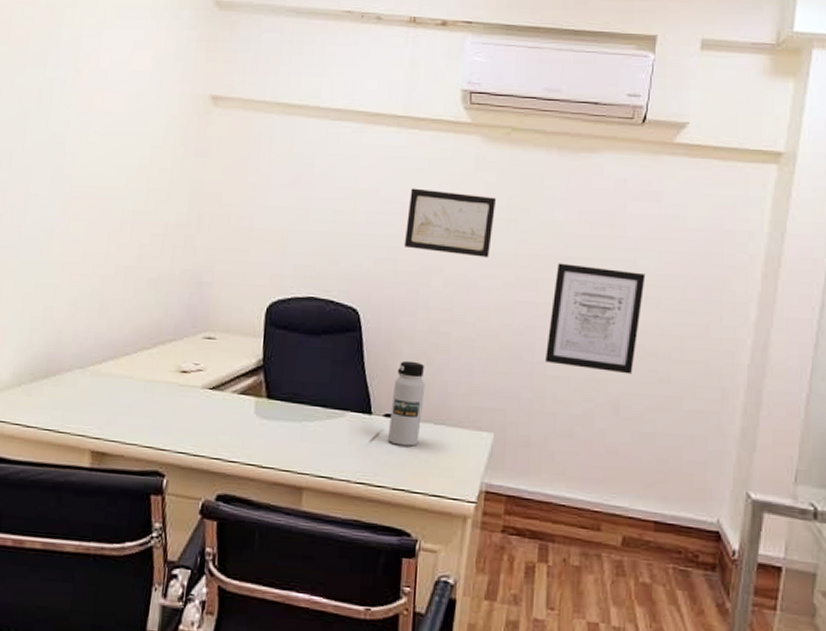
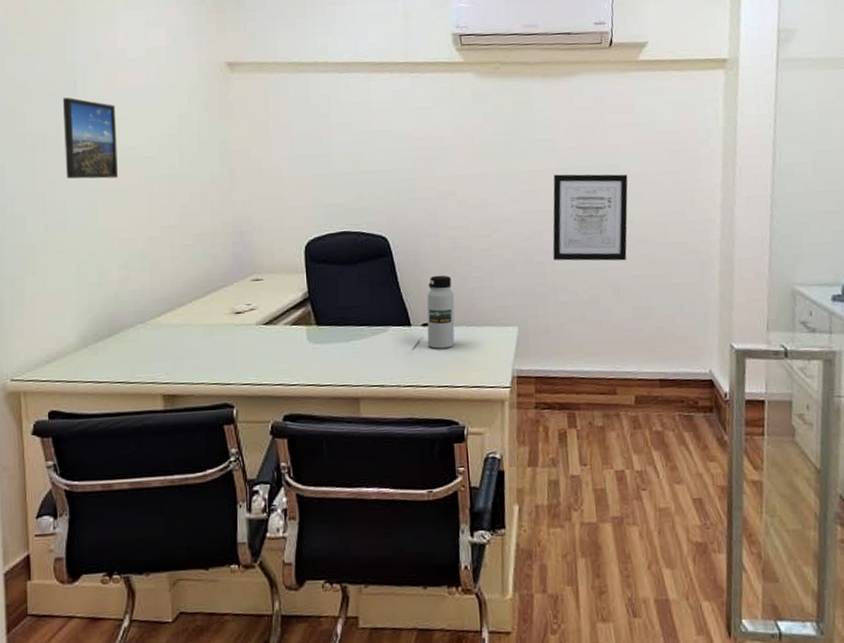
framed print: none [27,115,89,207] -> present [62,97,118,179]
wall art: present [405,188,496,258] -> none [419,124,495,178]

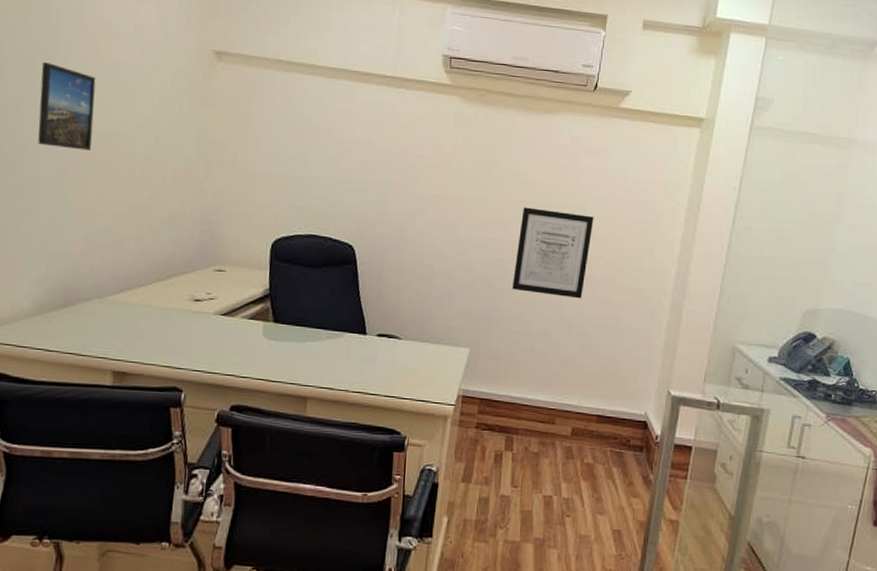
water bottle: present [427,275,455,349] -> none [380,289,412,361]

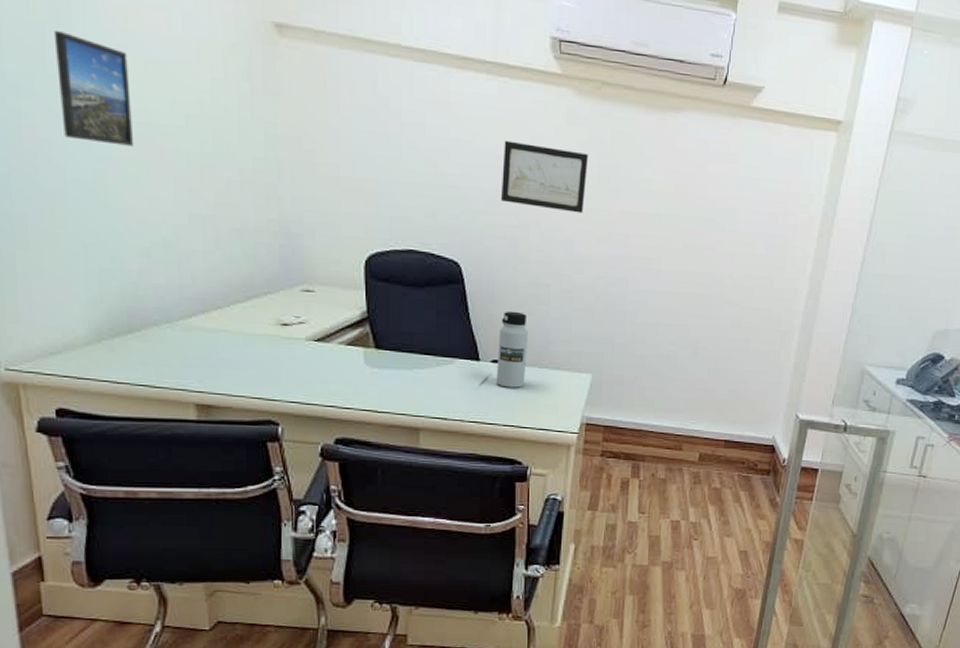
water bottle: none [380,289,412,361] -> present [496,311,529,388]
wall art: none [394,140,472,202] -> present [501,140,588,213]
wall art: present [512,207,594,299] -> none [636,220,723,321]

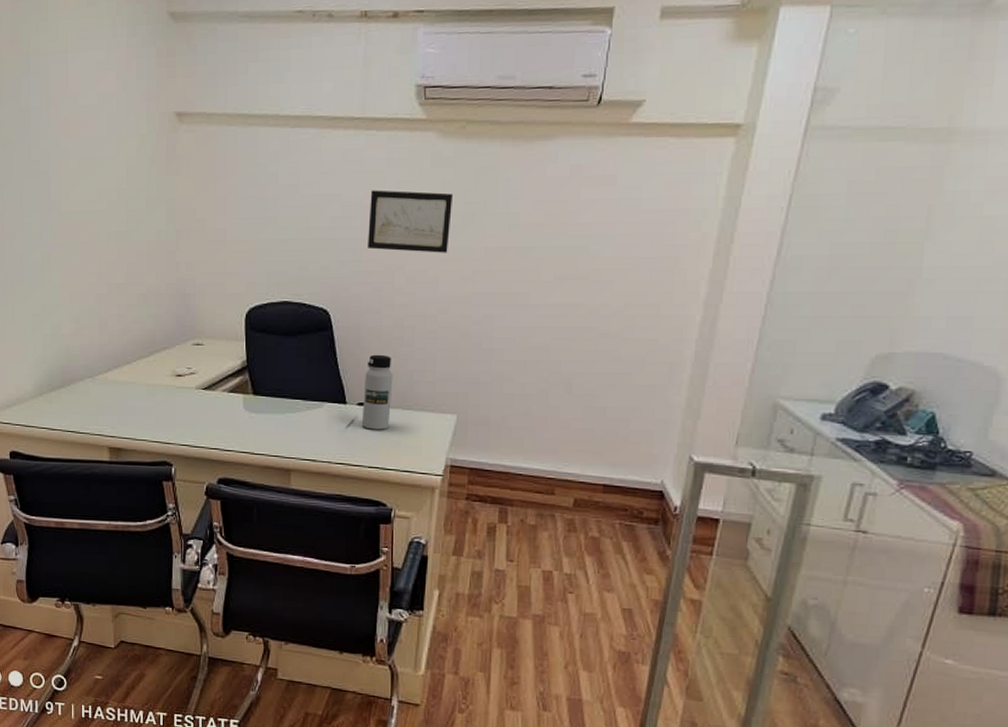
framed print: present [53,31,133,146] -> none [18,146,69,232]

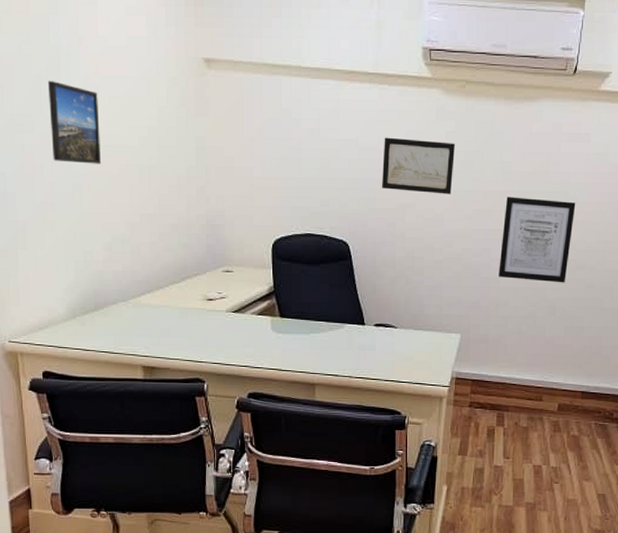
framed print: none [18,146,69,232] -> present [47,81,101,164]
water bottle: present [361,354,393,430] -> none [378,281,406,348]
wall art: none [503,254,599,355] -> present [499,197,576,283]

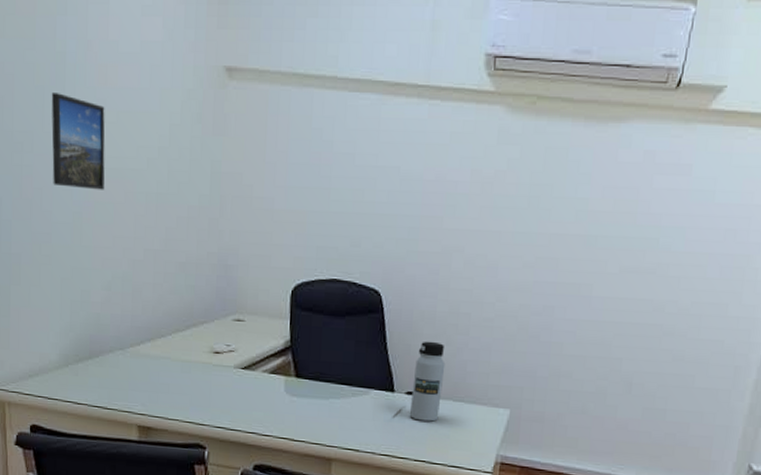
water bottle: none [378,281,406,348] -> present [409,341,446,422]
wall art: present [382,137,455,194] -> none [425,164,518,237]
wall art: present [499,197,576,283] -> none [562,242,668,353]

